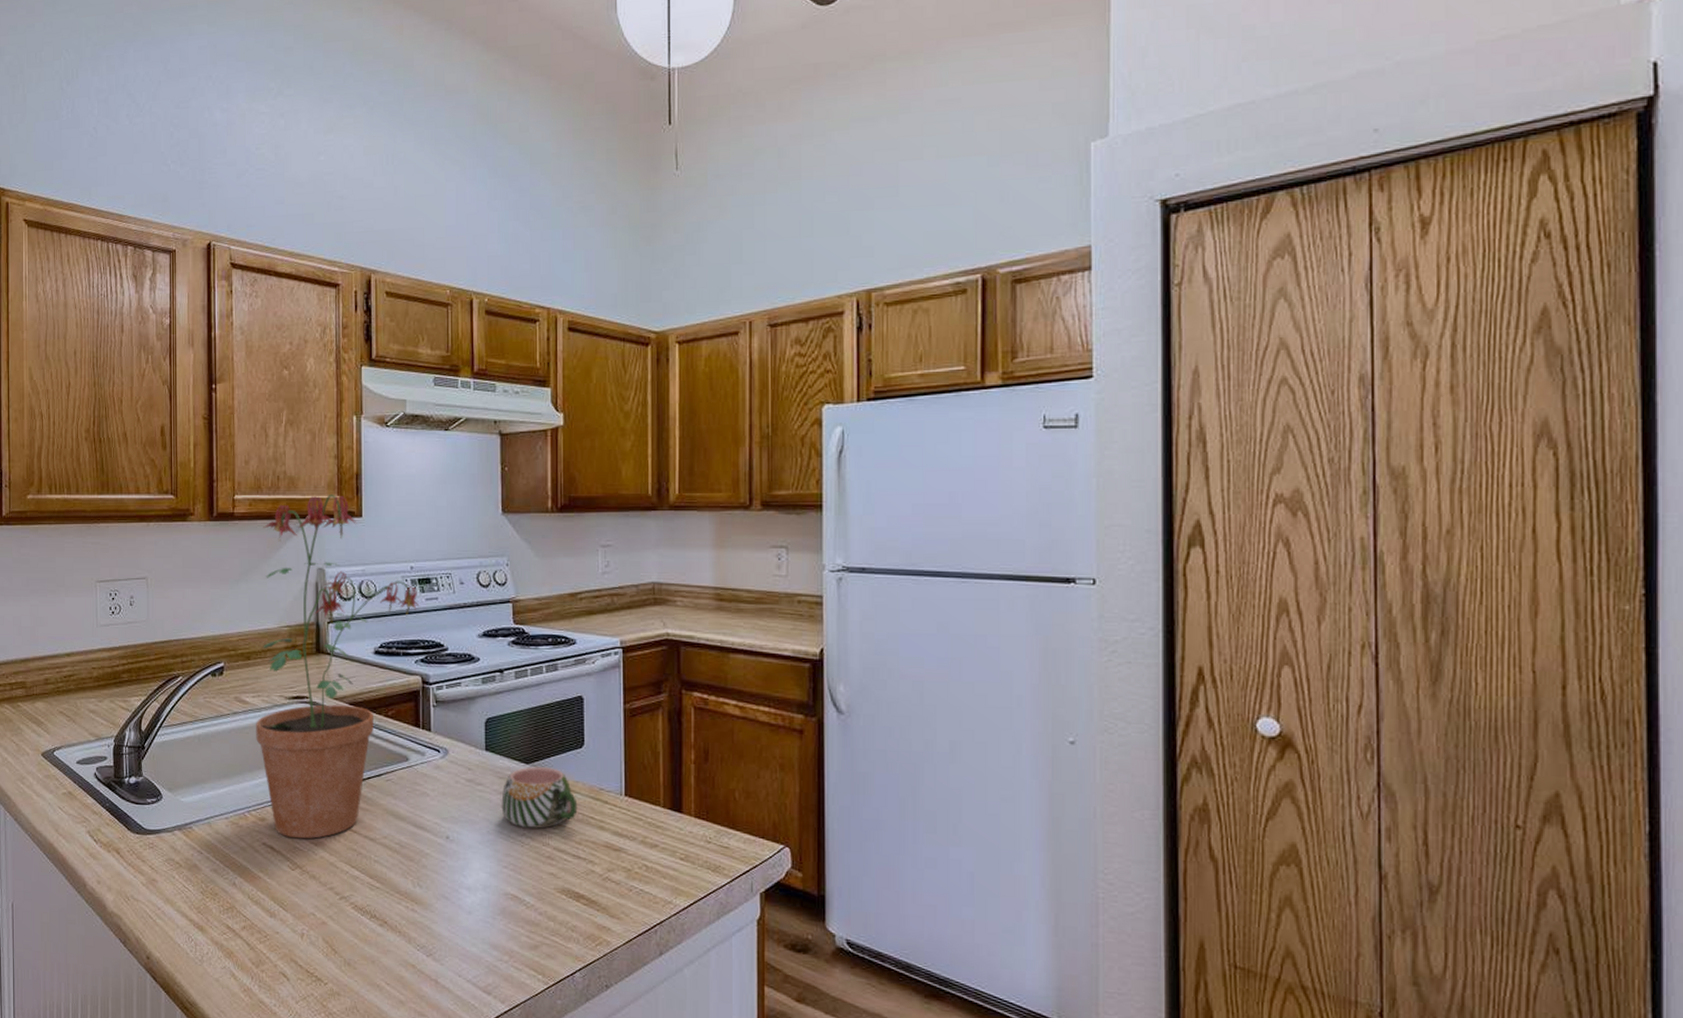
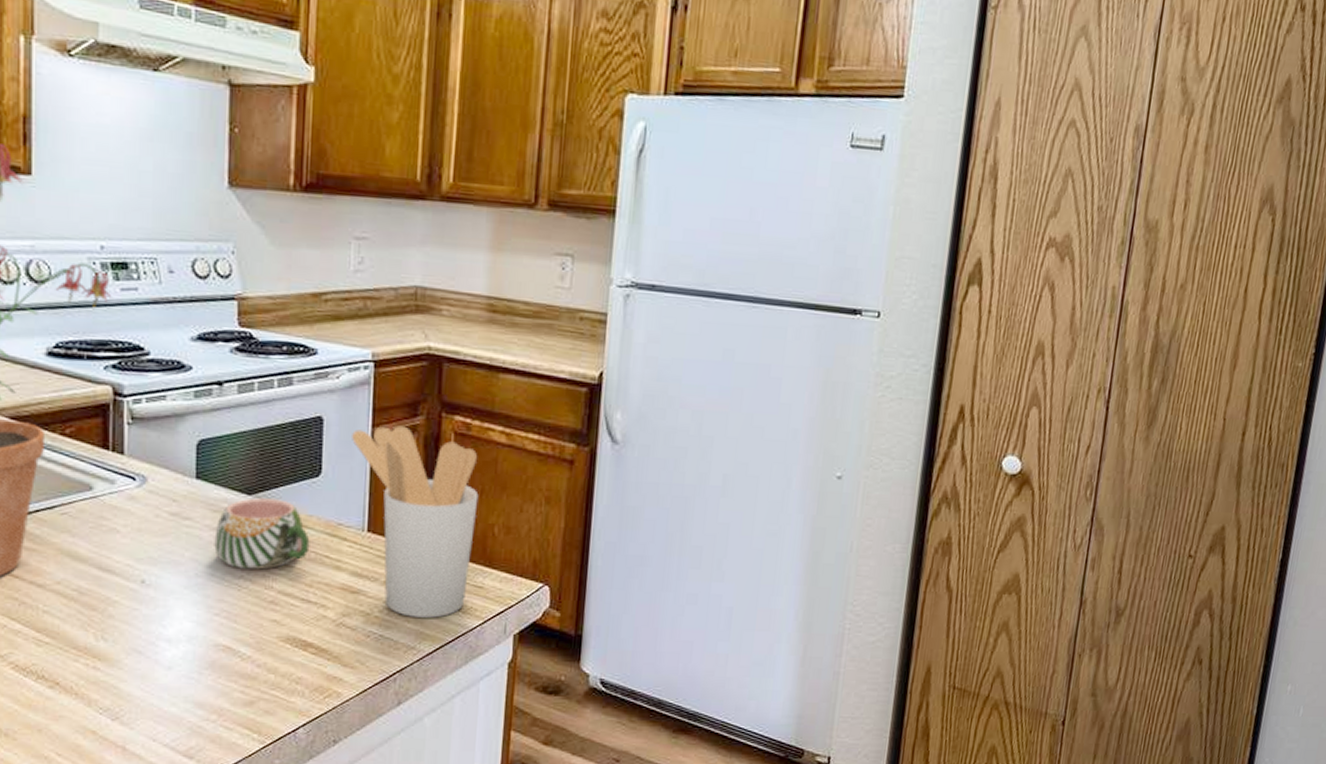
utensil holder: none [608,702,719,875] -> present [352,425,479,618]

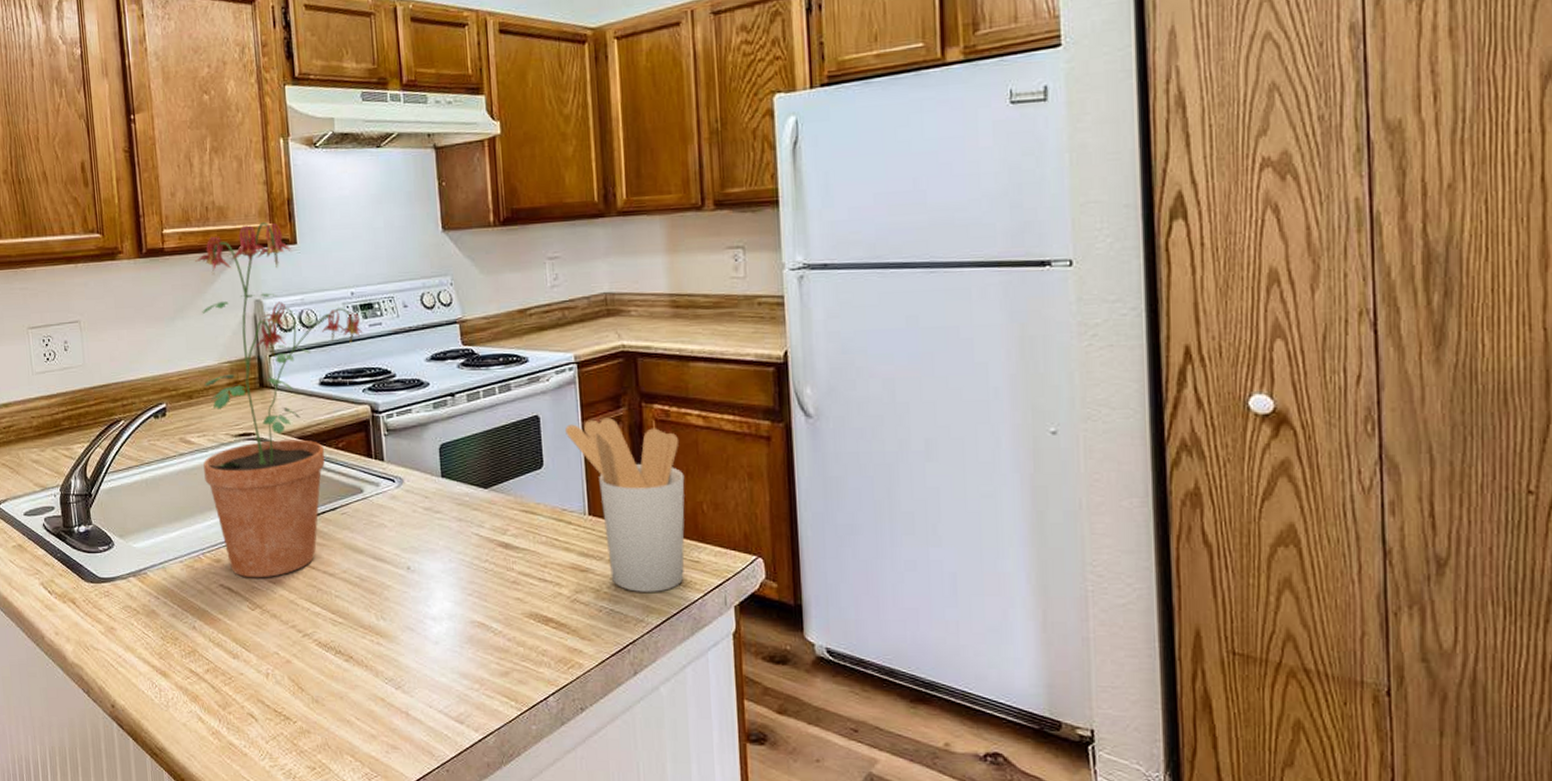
mug: present [214,498,310,570] -> none [461,491,541,553]

